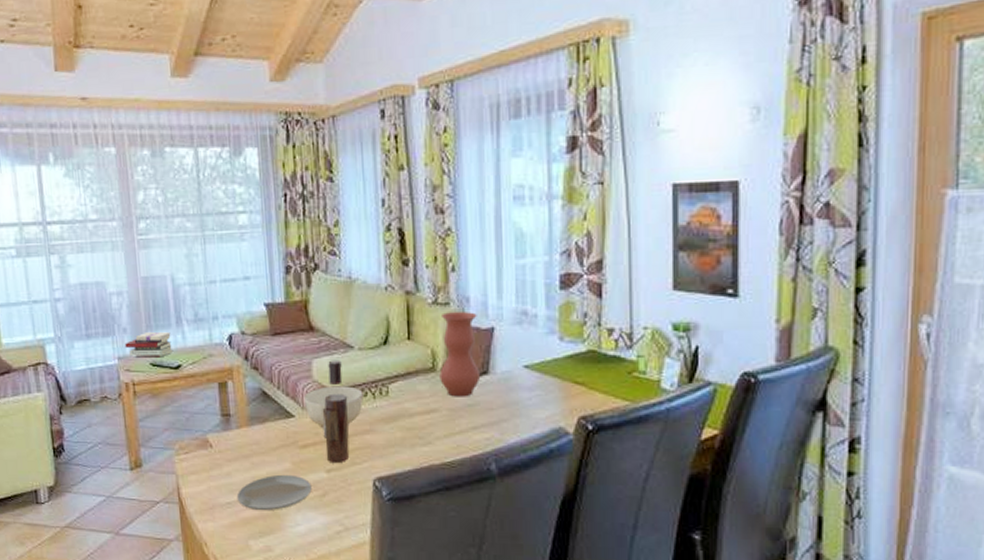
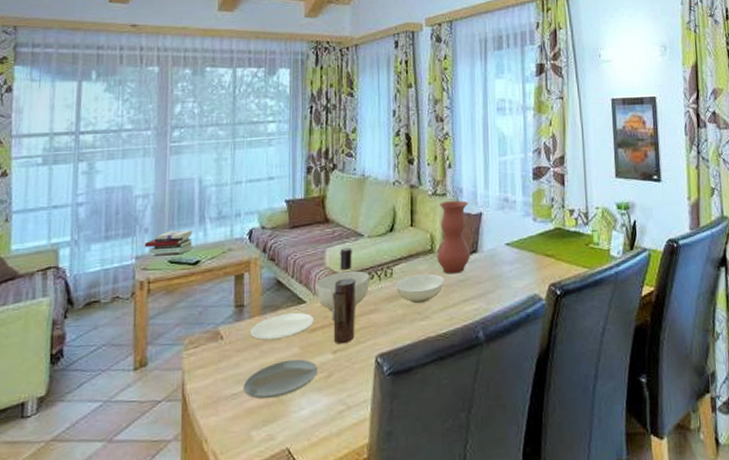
plate: none [238,426,304,453] -> present [249,312,314,341]
bowl: none [392,395,450,428] -> present [396,274,445,304]

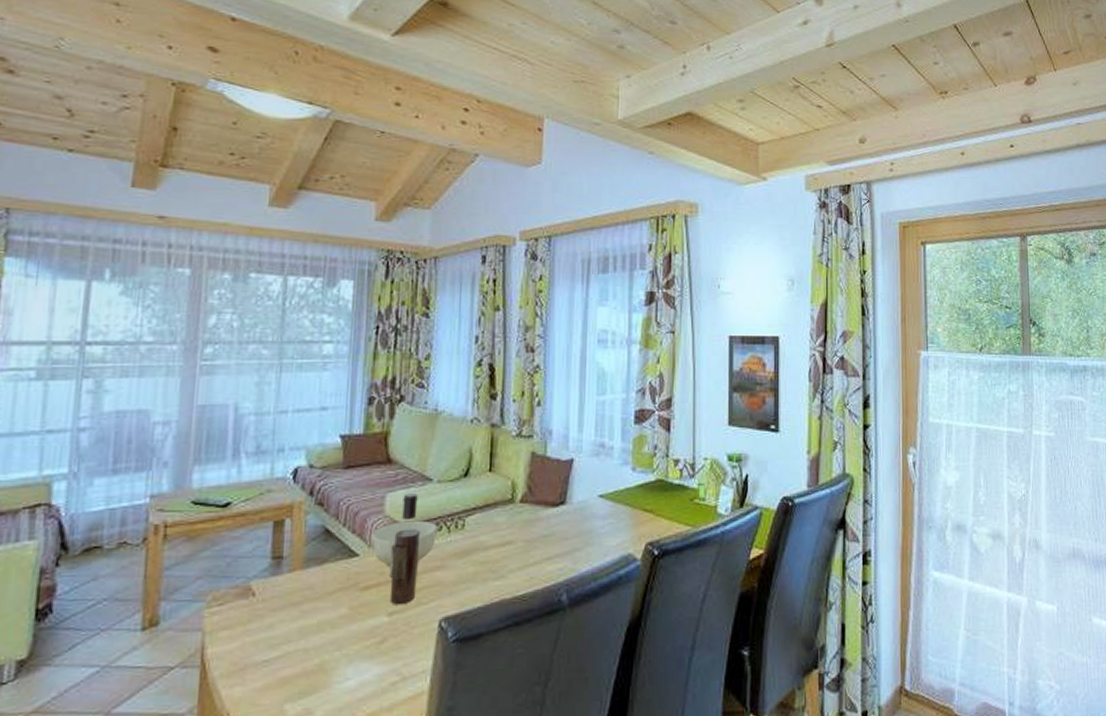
books: present [144,230,193,256] -> none [162,466,224,495]
plate: present [243,359,318,399] -> none [276,621,369,667]
plate: present [249,312,314,341] -> none [288,566,368,599]
bowl: present [396,274,445,304] -> none [467,527,526,561]
vase: present [437,200,471,274] -> none [518,444,558,528]

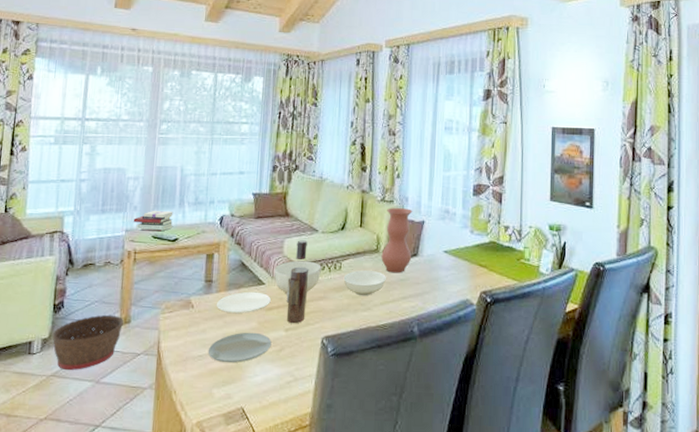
basket: none [33,616,149,702] -> present [52,314,124,370]
books: none [162,466,224,495] -> present [133,211,173,232]
plate: none [276,621,369,667] -> present [208,332,272,364]
plate: none [288,566,368,599] -> present [216,291,271,314]
bowl: none [467,527,526,561] -> present [343,270,387,296]
vase: none [518,444,558,528] -> present [381,208,413,273]

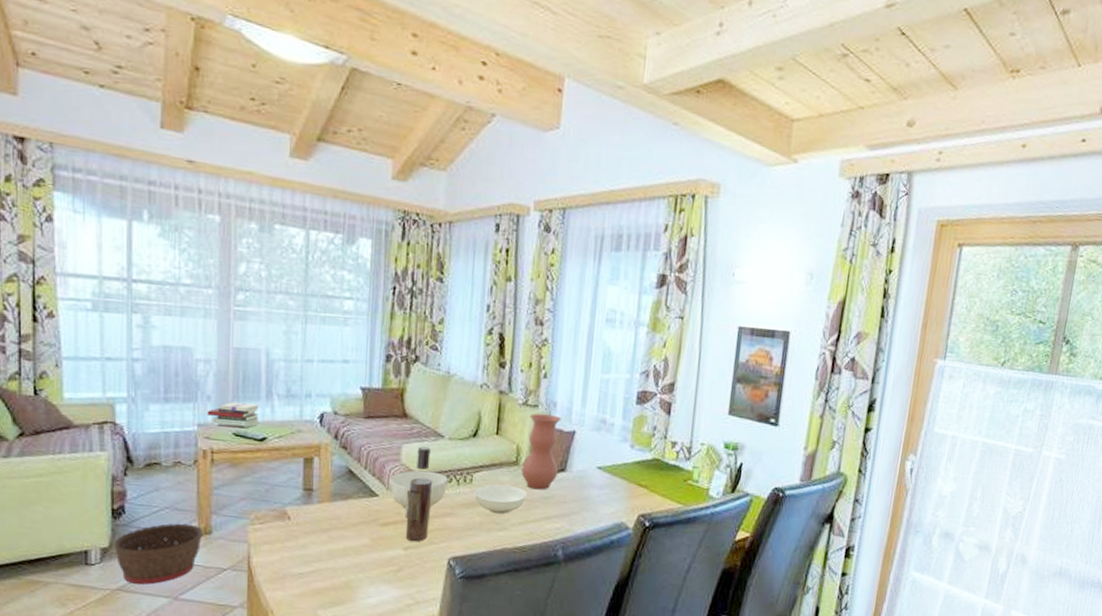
plate: present [208,332,272,364] -> none [310,549,388,583]
plate: present [216,291,271,314] -> none [318,503,386,529]

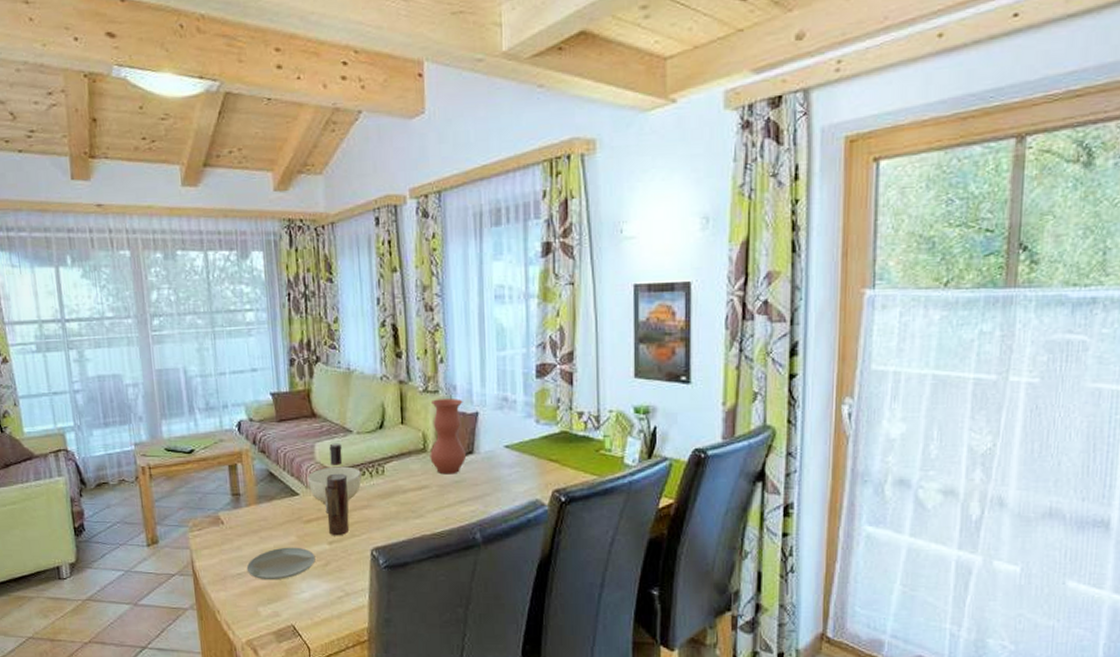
basket: present [113,523,204,585] -> none [79,535,152,593]
books: present [207,402,259,429] -> none [140,420,185,443]
plate: none [310,549,388,583] -> present [246,547,315,581]
bowl: present [475,484,528,514] -> none [388,473,440,502]

